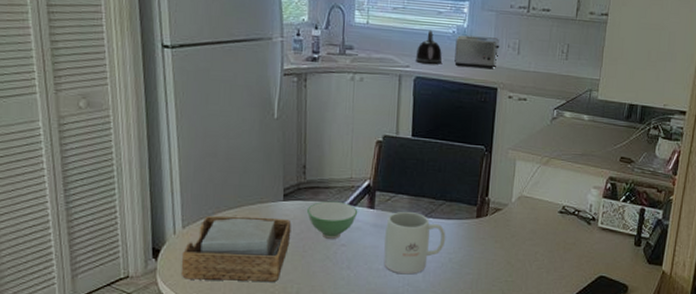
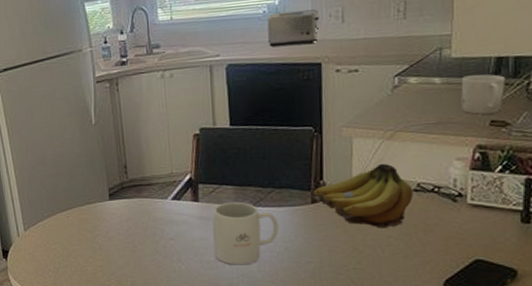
napkin holder: present [180,215,292,283] -> none [26,216,120,277]
bowl: present [307,201,358,239] -> none [133,197,183,233]
kettle: present [415,30,443,65] -> none [224,14,255,51]
fruit: none [476,185,559,245] -> present [311,163,413,228]
mug: none [601,117,634,151] -> present [461,74,506,115]

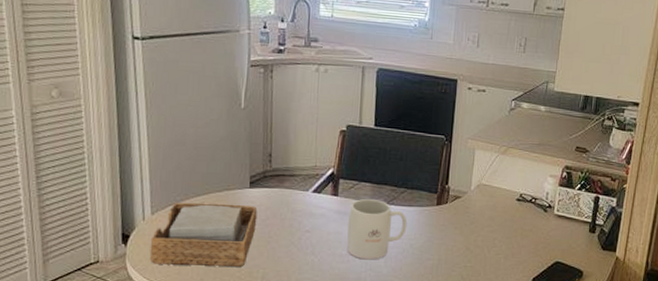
napkin holder: none [26,216,120,277] -> present [149,202,258,268]
toaster: present [268,9,320,46] -> none [416,28,460,62]
fruit: present [311,163,413,228] -> none [437,174,517,231]
mug: present [461,74,506,115] -> none [557,108,589,141]

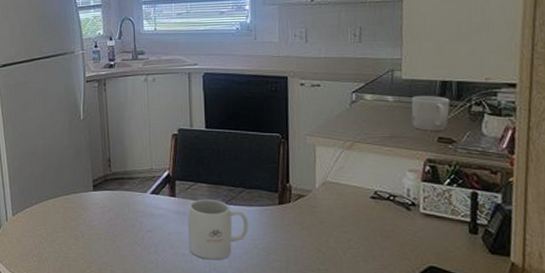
napkin holder: present [149,202,258,268] -> none [13,205,102,265]
mug: none [557,108,589,141] -> present [411,96,451,131]

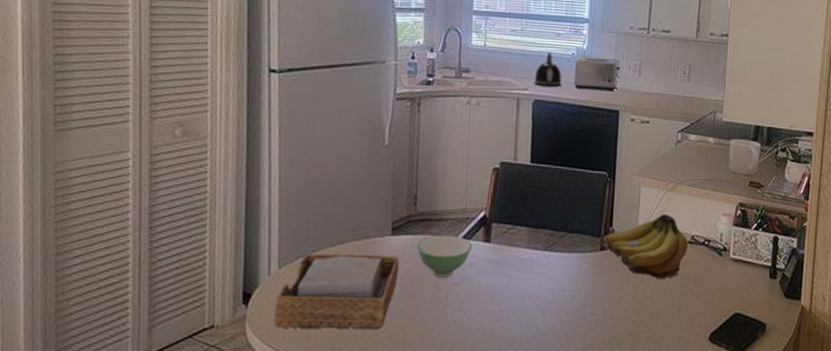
napkin holder: none [13,205,102,265] -> present [273,253,400,330]
bowl: none [115,190,161,225] -> present [417,234,473,277]
mug: present [187,198,249,260] -> none [500,244,568,317]
kettle: none [202,29,229,61] -> present [533,52,562,88]
toaster: none [240,29,286,60] -> present [574,57,621,92]
fruit: none [278,170,371,232] -> present [600,213,688,280]

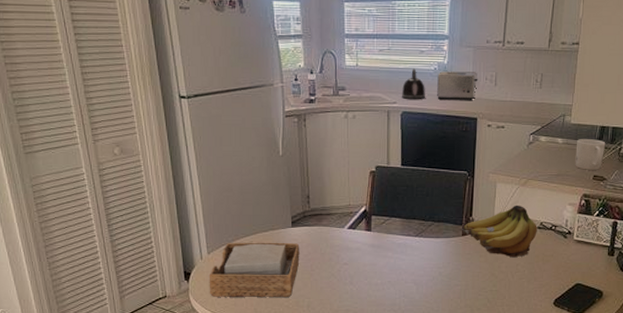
bowl: present [417,234,473,277] -> none [313,226,357,259]

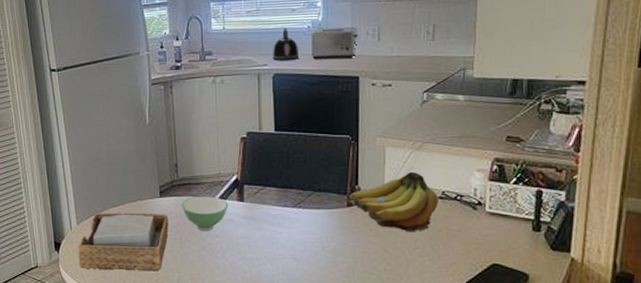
bowl: none [313,226,357,259] -> present [182,196,229,231]
mug: present [575,139,606,170] -> none [481,94,520,130]

